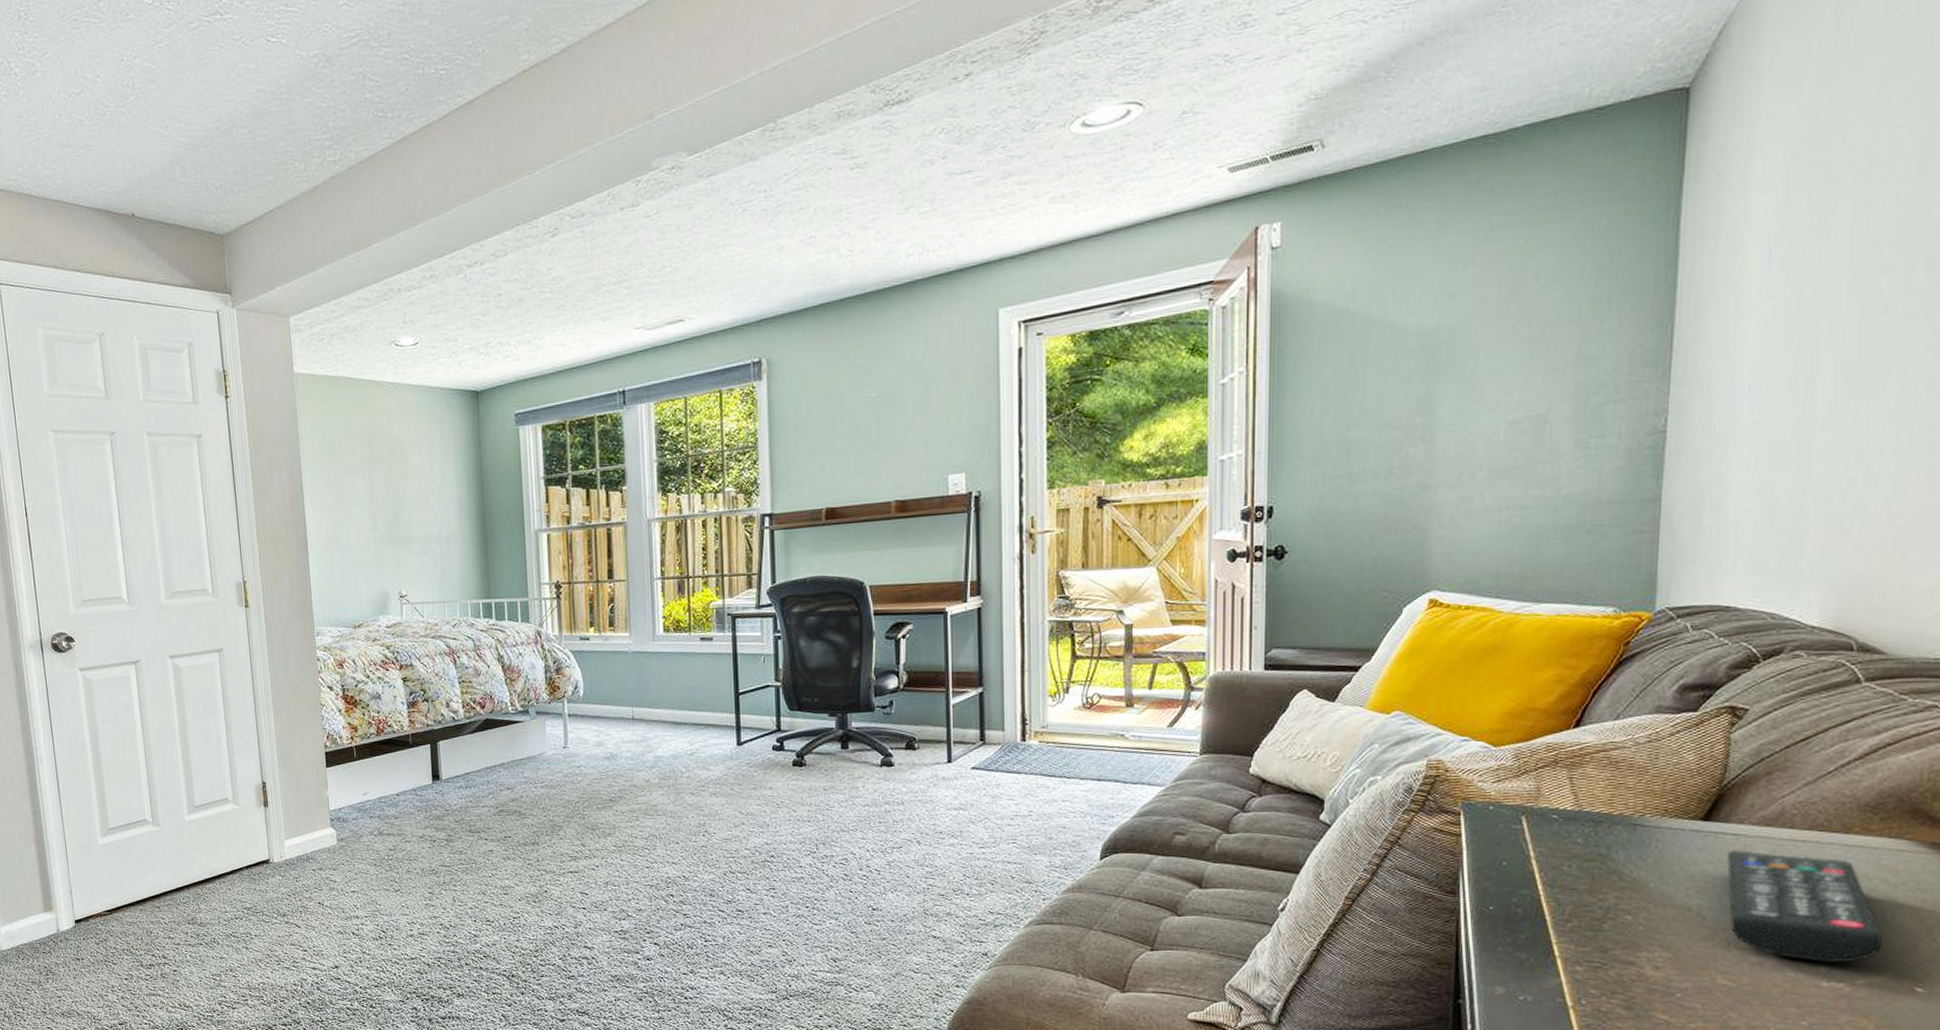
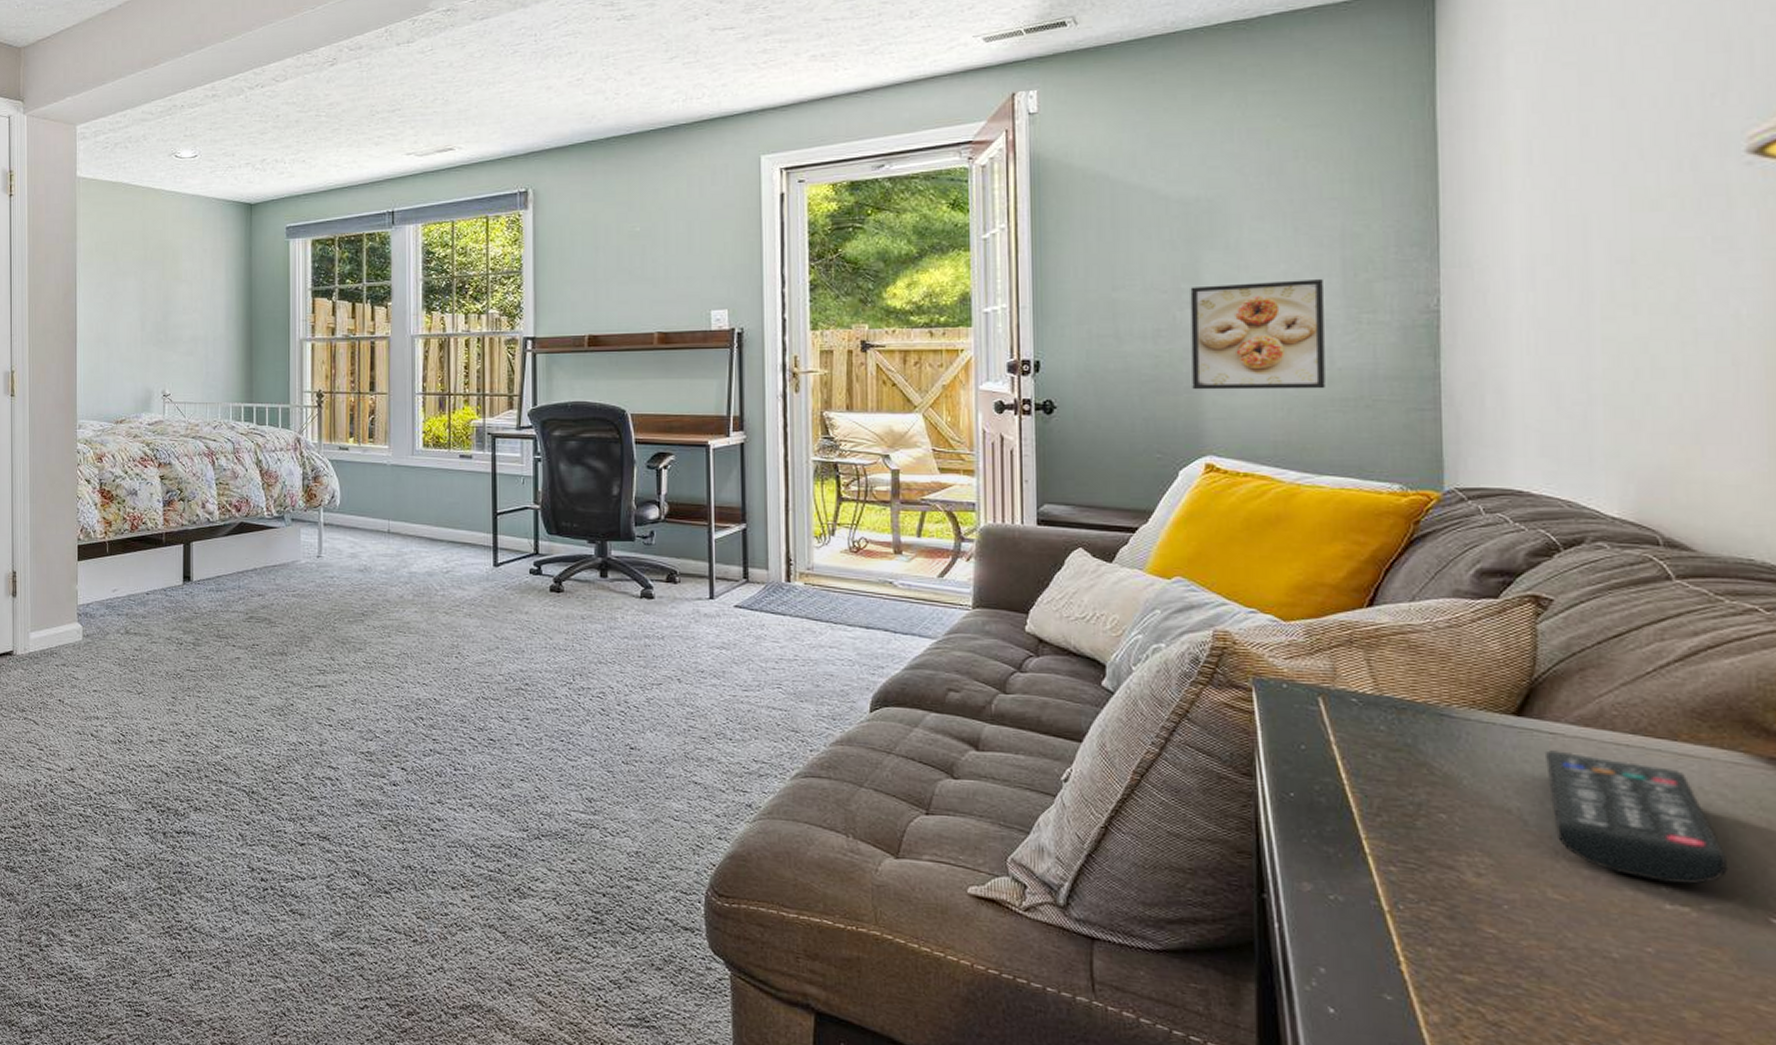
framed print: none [1421,406,1555,526] -> present [1190,279,1325,390]

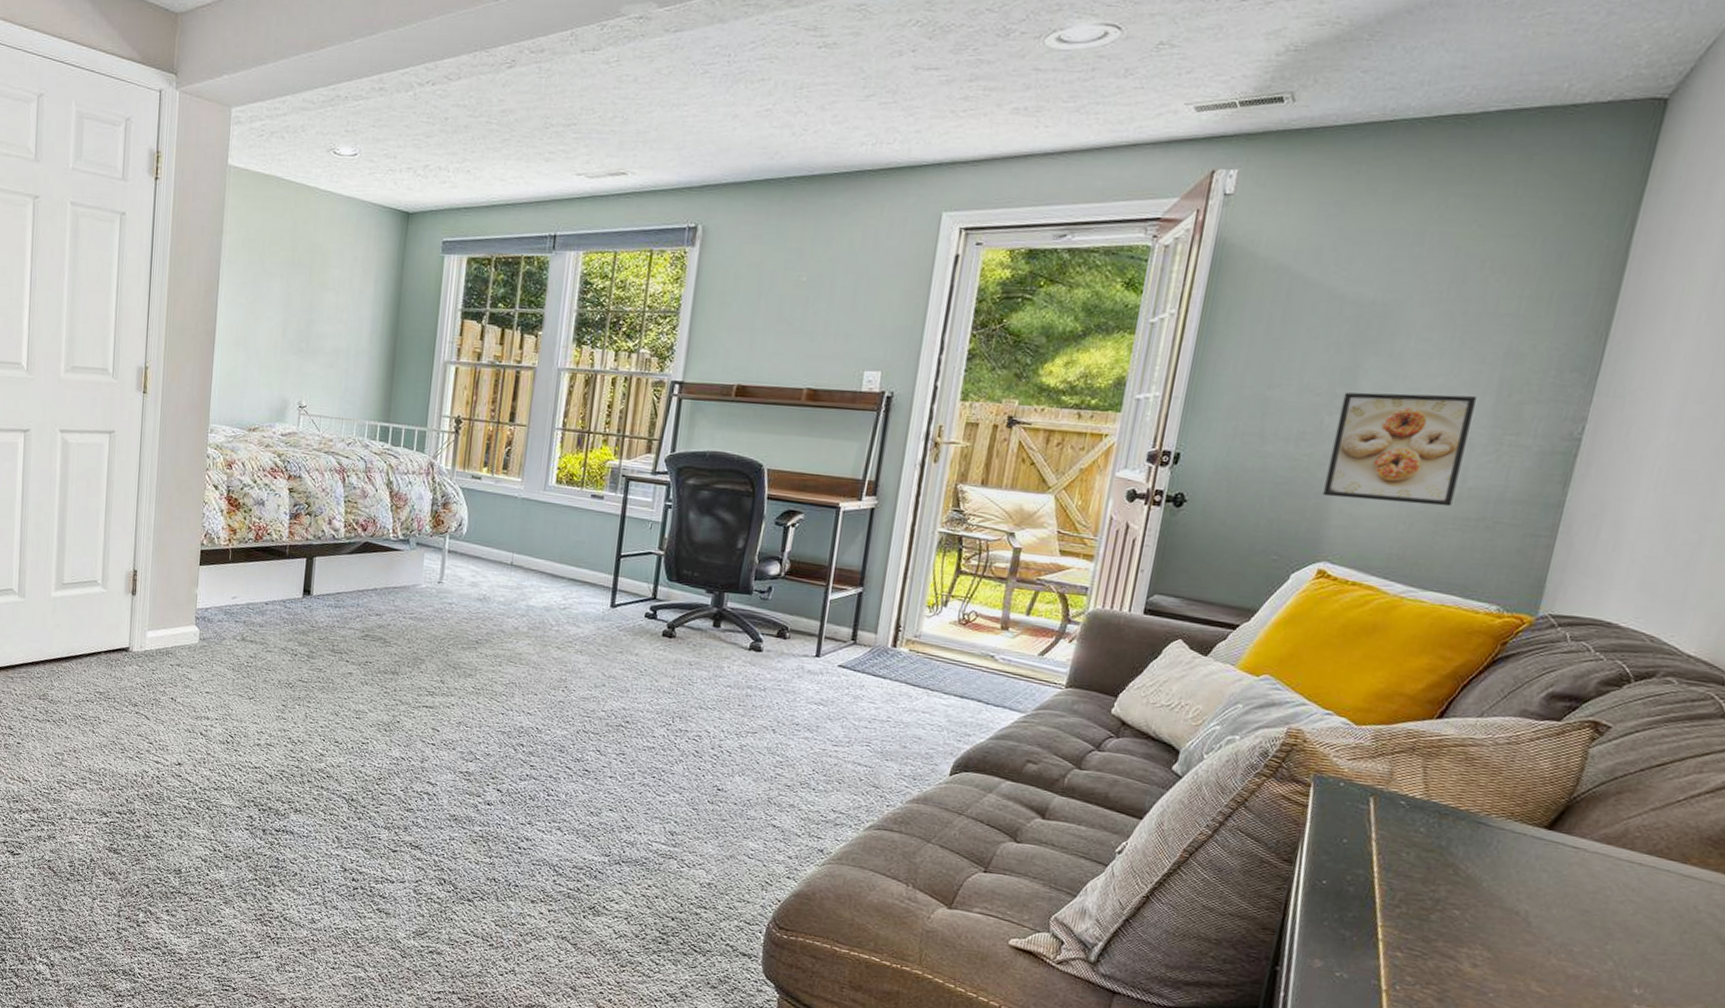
remote control: present [1544,750,1729,884] -> none [1554,862,1700,989]

